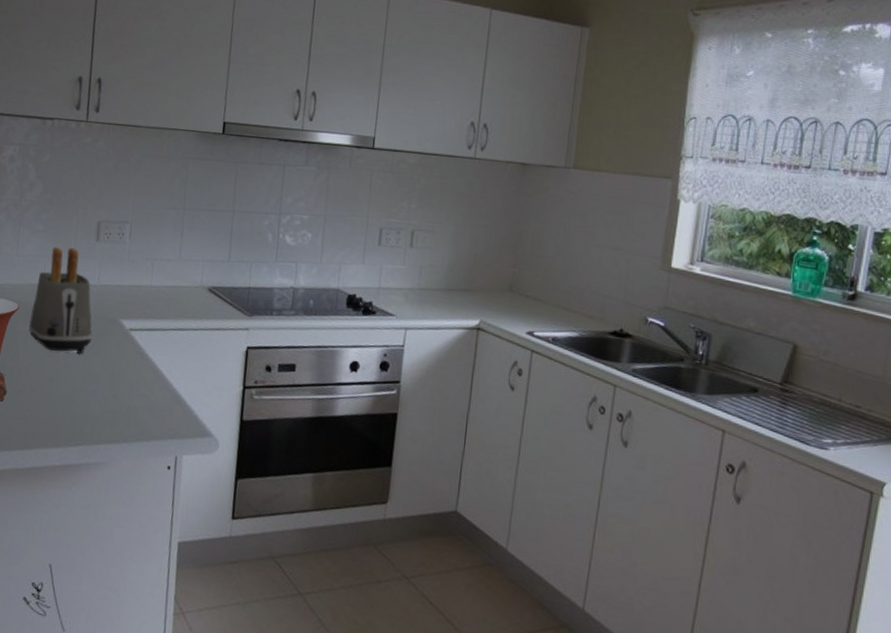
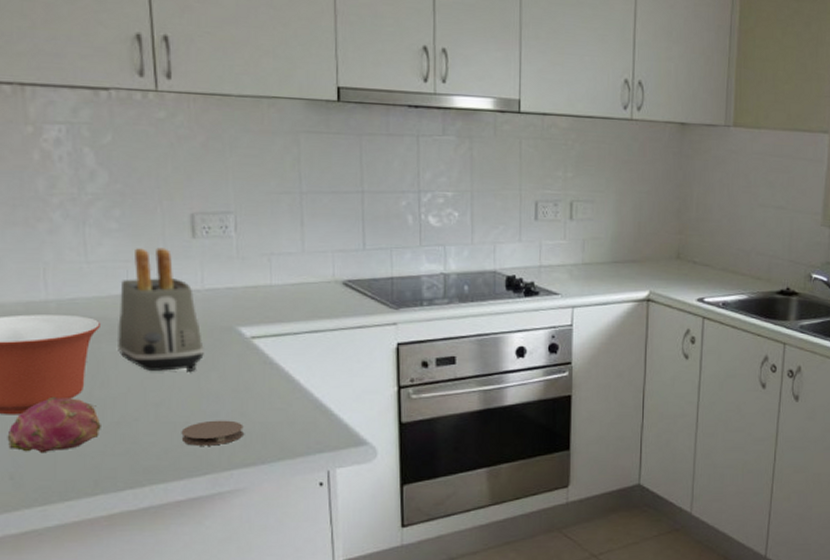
coaster: none [64,398,114,421] -> present [181,420,244,446]

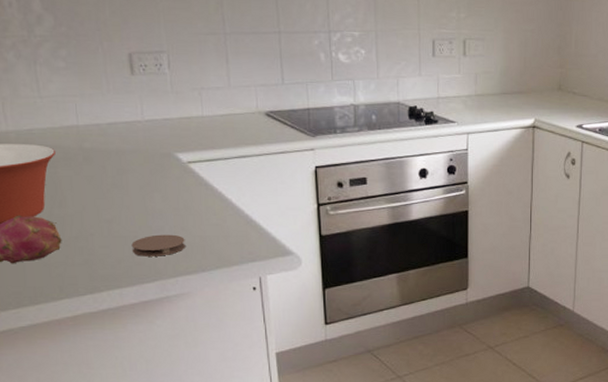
toaster: present [118,247,205,371] -> none [70,83,148,192]

